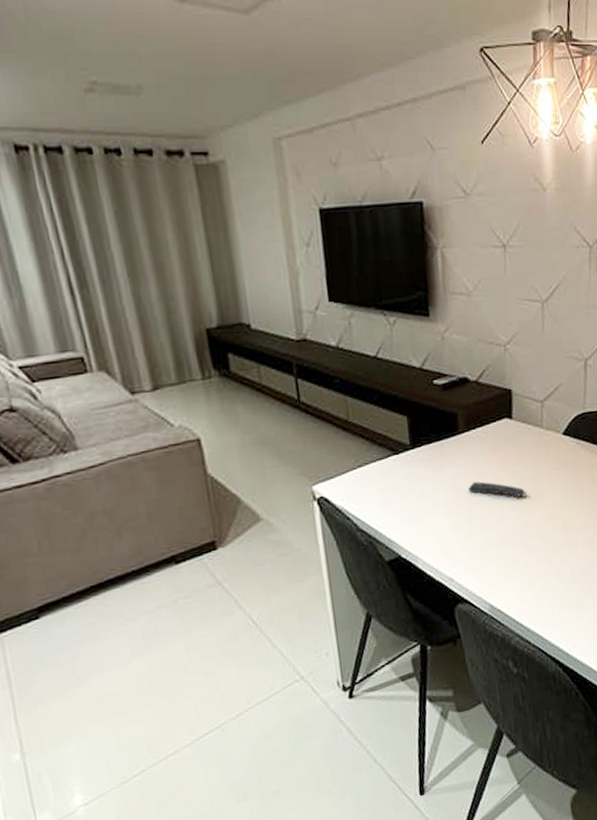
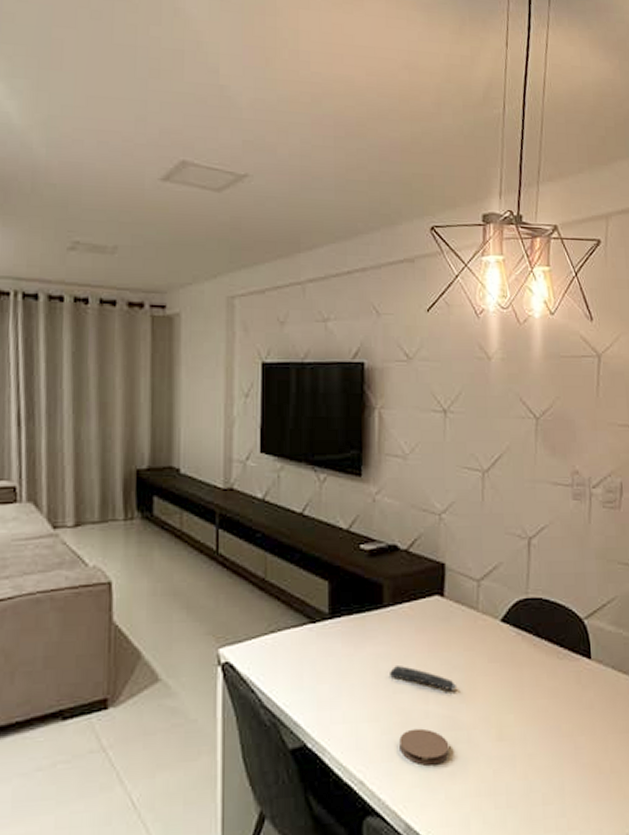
coaster: none [480,530,523,559] -> present [399,728,449,765]

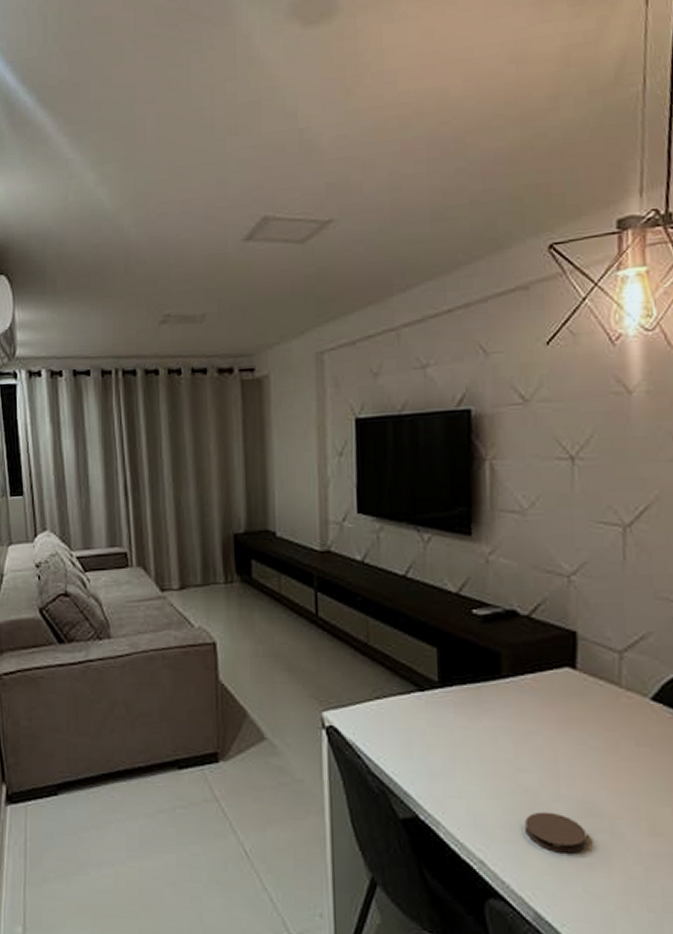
remote control: present [390,666,456,692] -> none [512,742,594,775]

